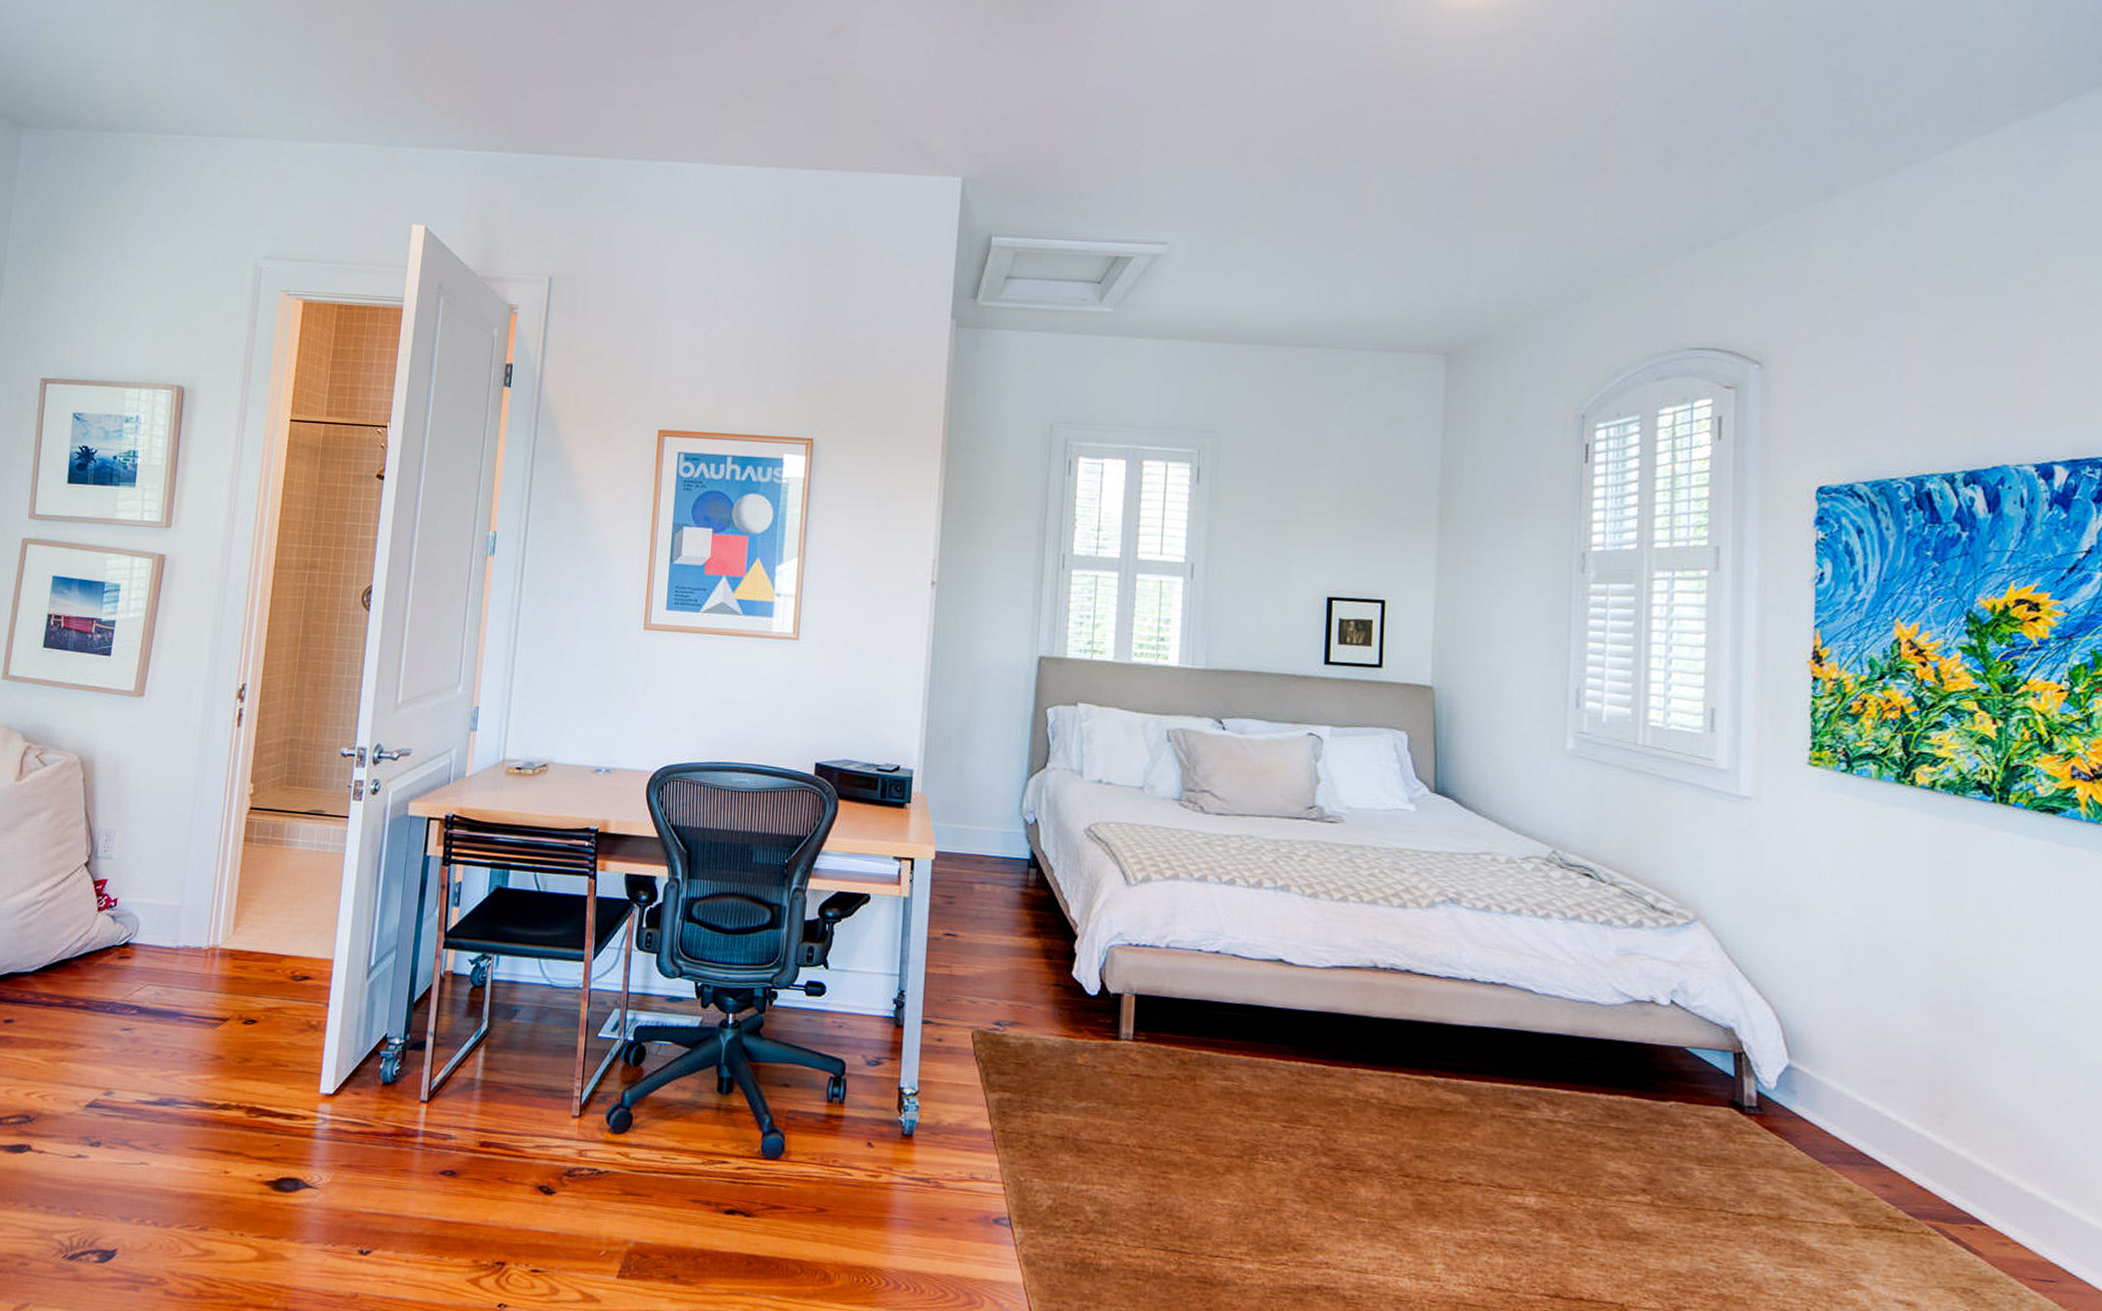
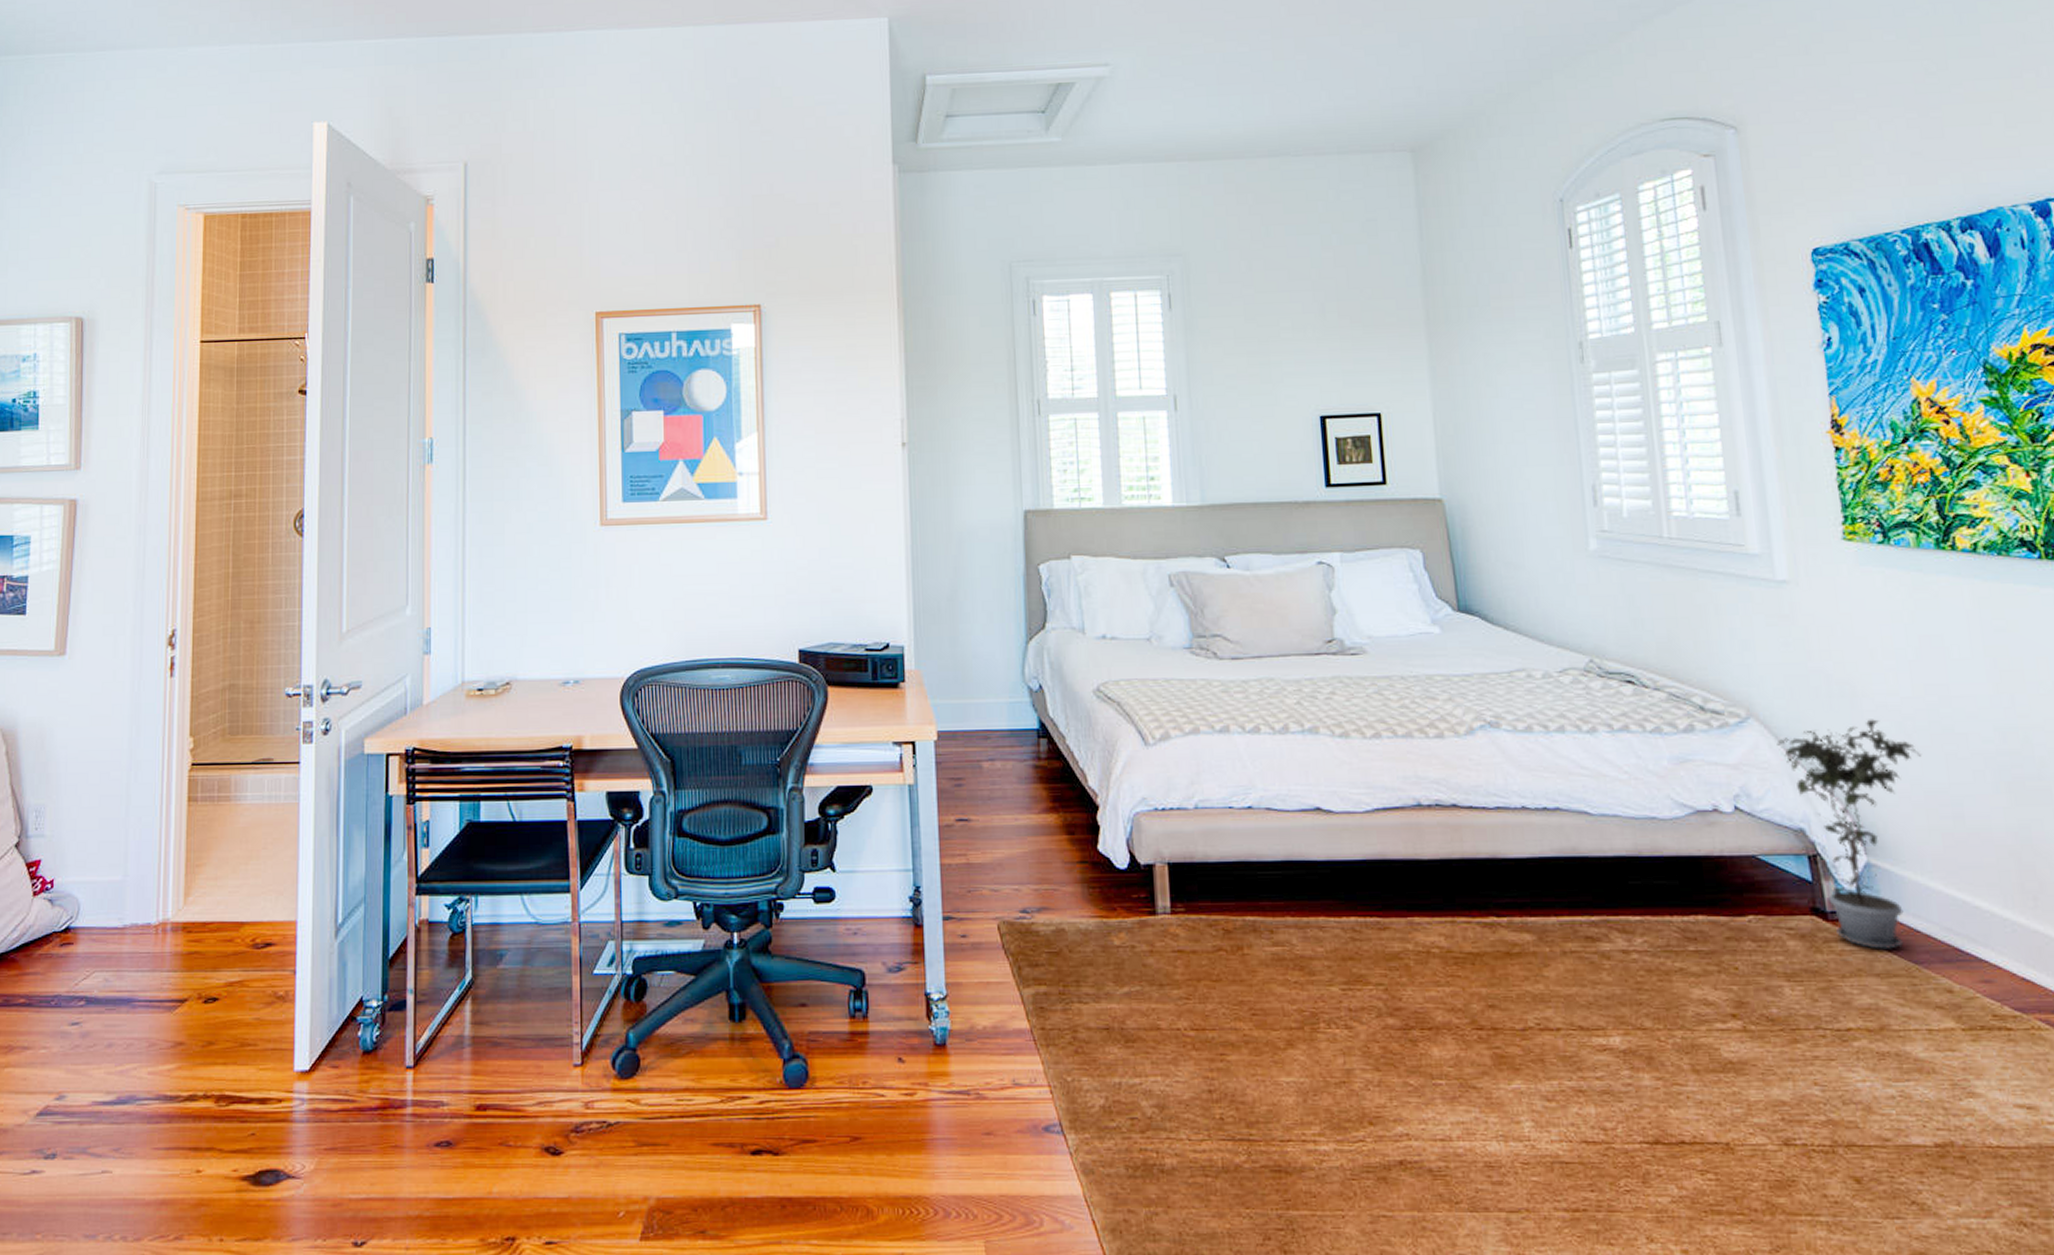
potted plant: none [1719,933,1855,1147] -> present [1776,719,1922,949]

